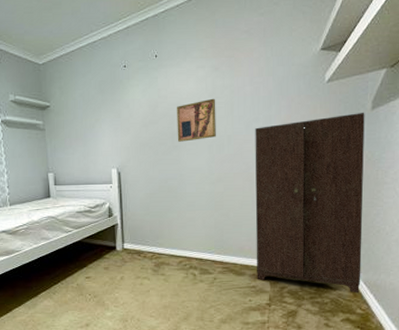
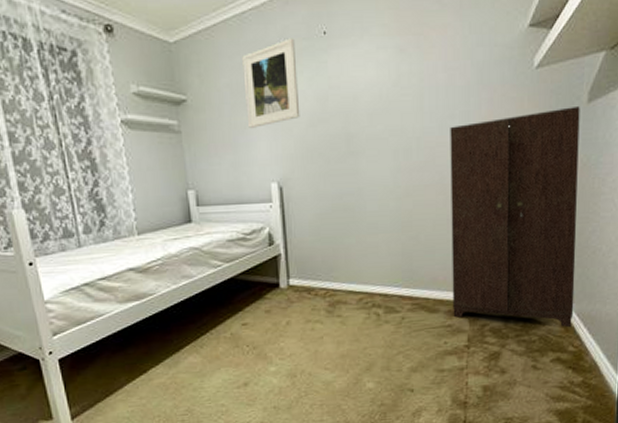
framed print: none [93,60,136,127] -> present [242,38,300,128]
wall art: present [177,98,216,142] -> none [353,89,402,146]

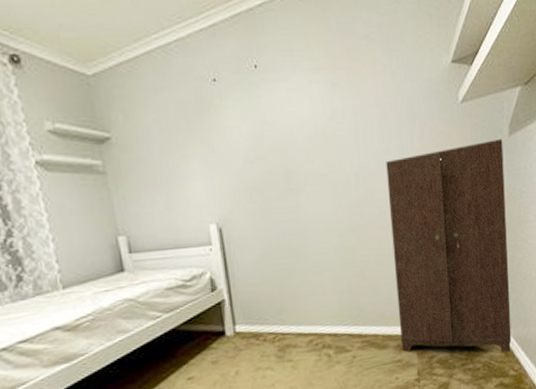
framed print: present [242,38,300,128] -> none [170,71,236,167]

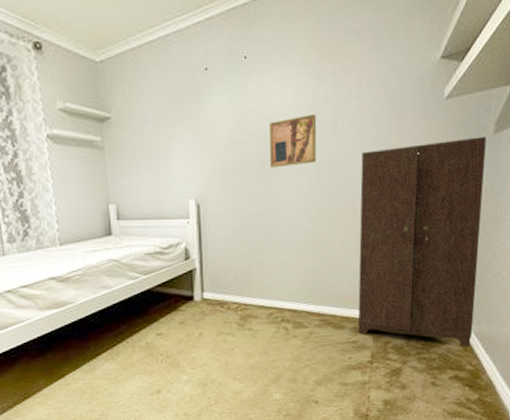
wall art: none [289,124,341,183] -> present [269,114,317,167]

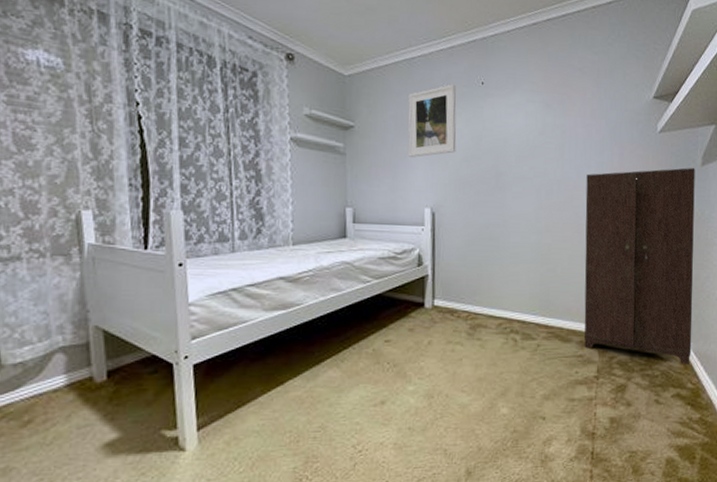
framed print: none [165,61,219,146] -> present [408,84,456,157]
wall art: present [269,114,317,167] -> none [502,137,546,183]

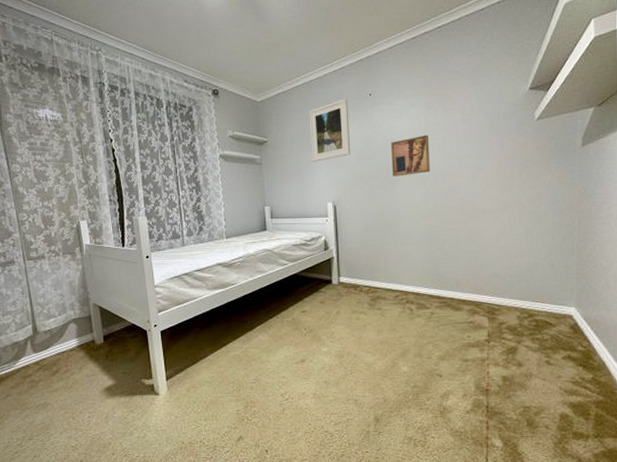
wall art: none [502,137,546,183] -> present [391,135,430,177]
cabinet: present [584,167,695,365] -> none [468,148,581,330]

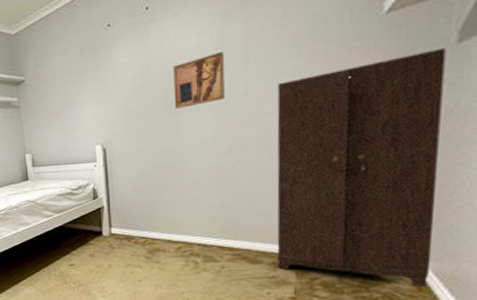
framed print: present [309,98,351,162] -> none [71,17,123,99]
cabinet: none [468,148,581,330] -> present [277,47,446,287]

